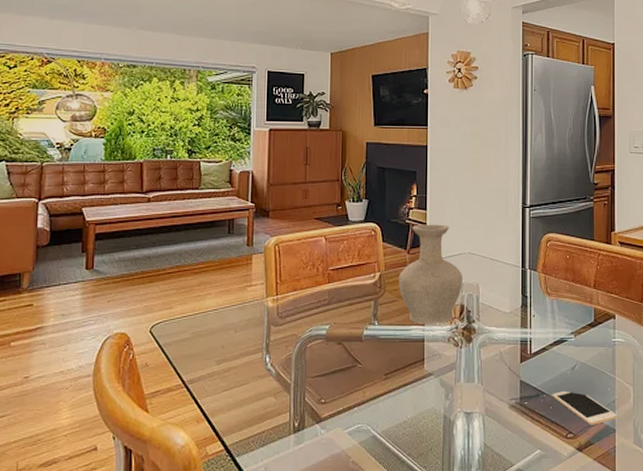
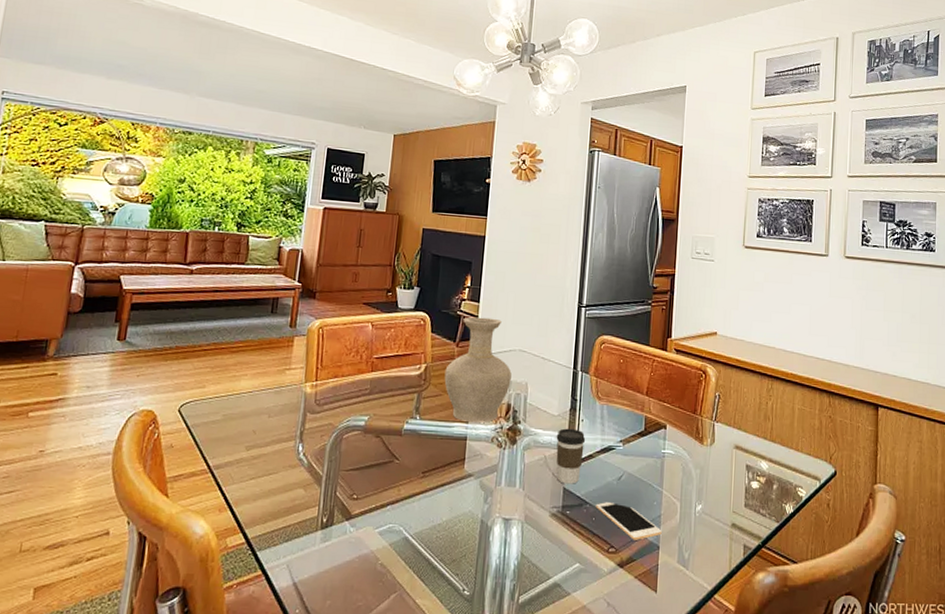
coffee cup: none [510,324,538,377] -> present [556,428,586,484]

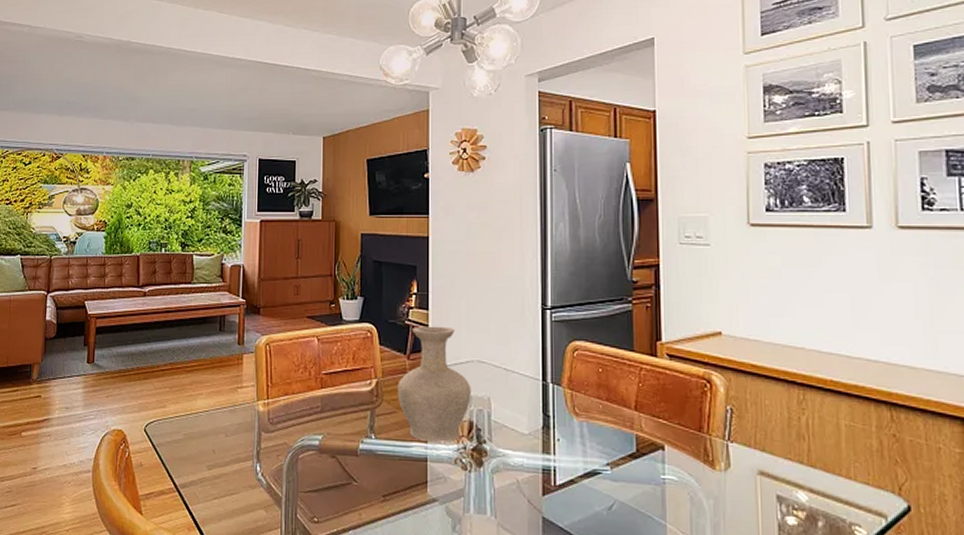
coffee cup: present [556,428,586,484] -> none [529,449,564,513]

